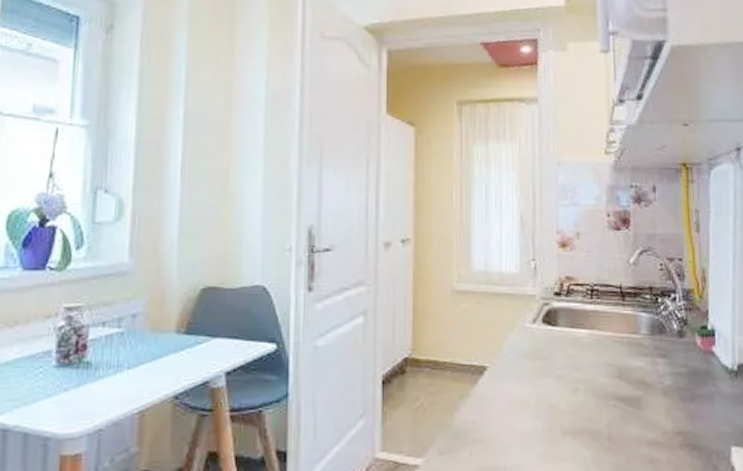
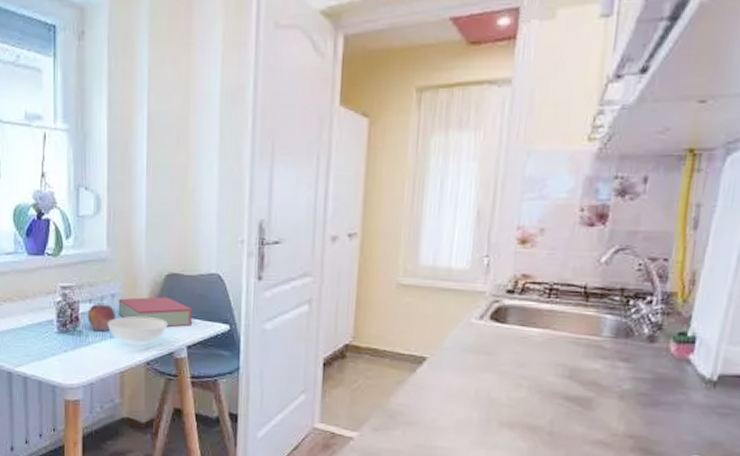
fruit: none [98,325,136,361] -> present [87,303,115,332]
bowl: none [124,340,203,376] -> present [107,316,168,346]
book: none [139,315,232,352] -> present [118,297,192,328]

